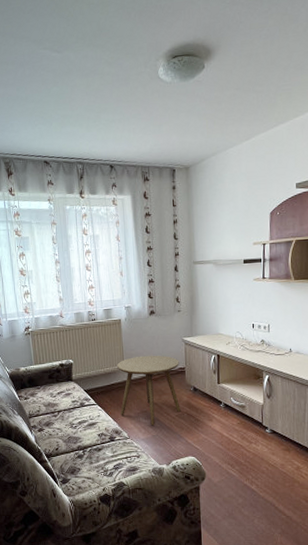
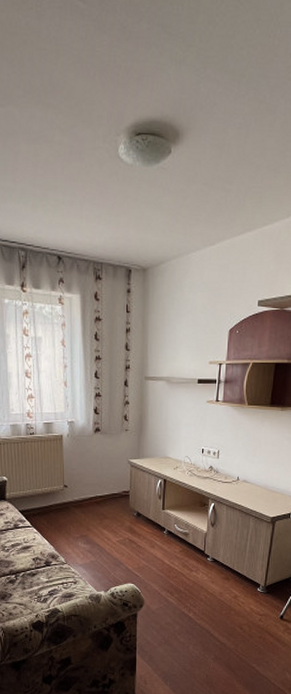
side table: present [117,355,181,426] -> none [57,476,124,551]

